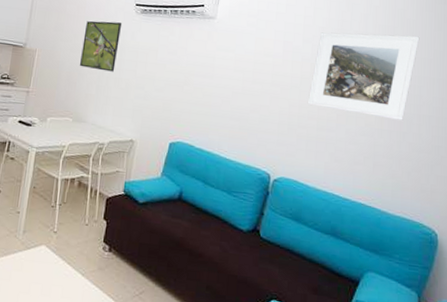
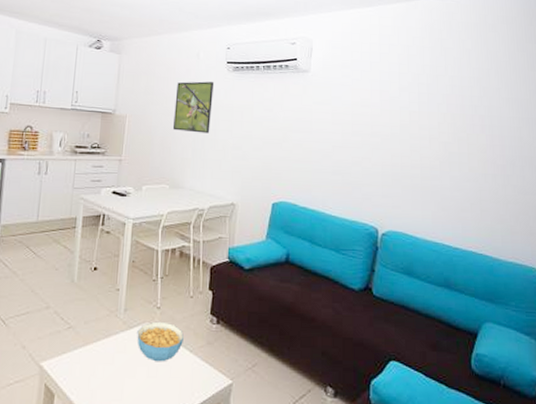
cereal bowl: none [33,244,77,283] -> present [137,321,184,362]
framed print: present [307,32,420,121] -> none [409,77,515,163]

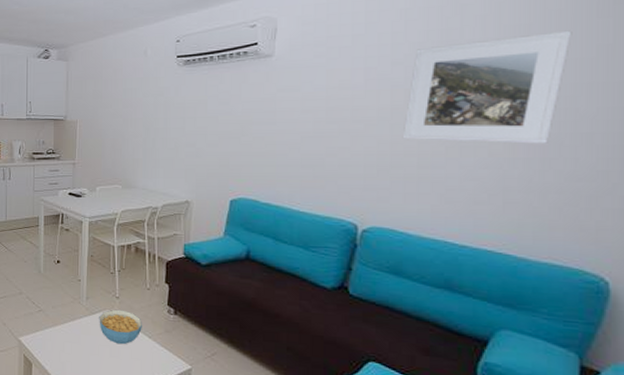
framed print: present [173,81,215,134] -> none [123,79,164,133]
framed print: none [409,77,515,163] -> present [402,30,572,144]

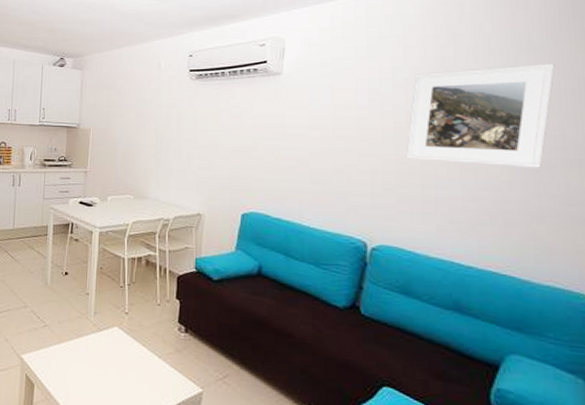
cereal bowl: present [99,309,142,345] -> none [107,326,152,365]

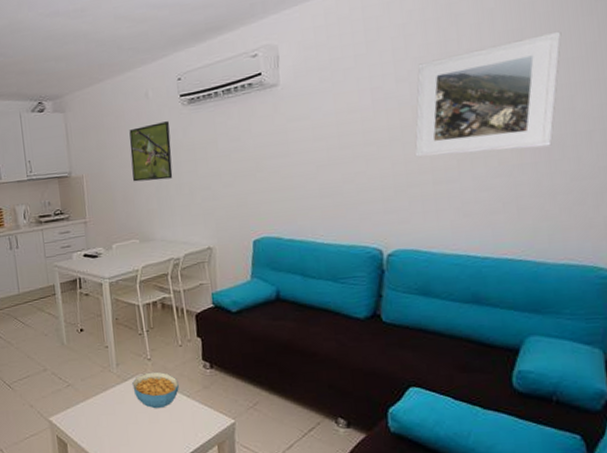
cereal bowl: none [107,326,152,365] -> present [132,371,179,409]
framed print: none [136,91,177,144] -> present [129,121,173,182]

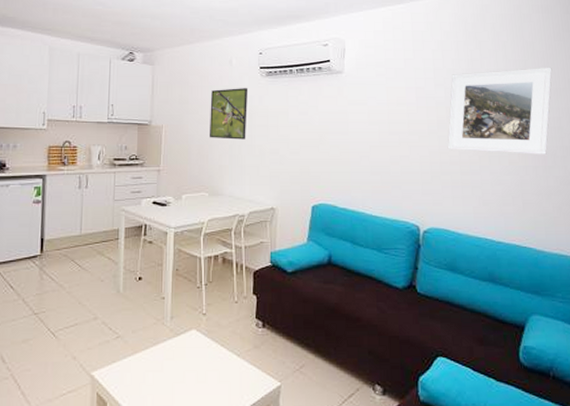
cereal bowl: present [132,371,179,409] -> none [184,327,230,367]

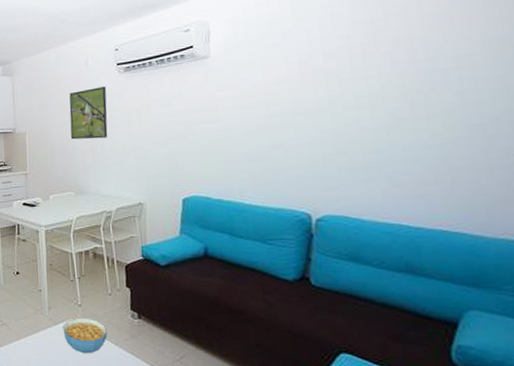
cereal bowl: none [184,327,230,367] -> present [63,317,107,354]
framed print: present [447,67,552,154] -> none [343,13,492,128]

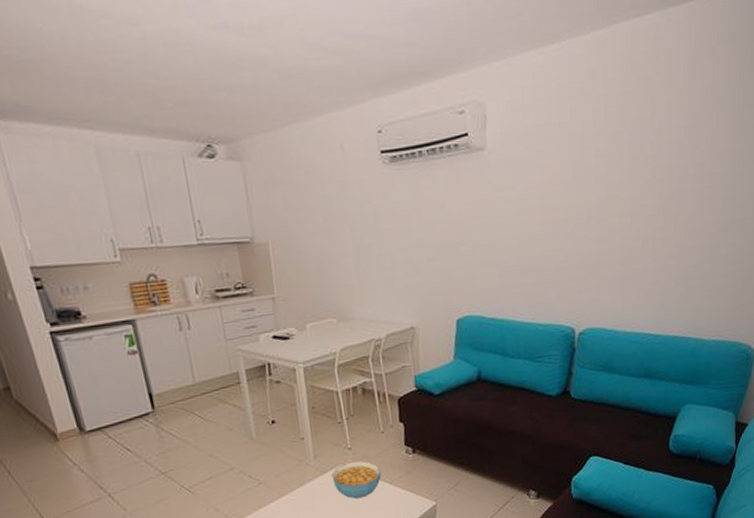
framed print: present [69,86,108,140] -> none [323,181,374,252]

